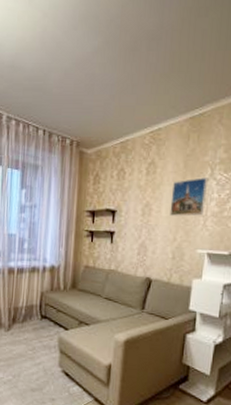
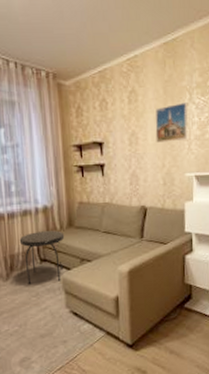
side table: none [24,289,67,340] -> present [19,230,65,285]

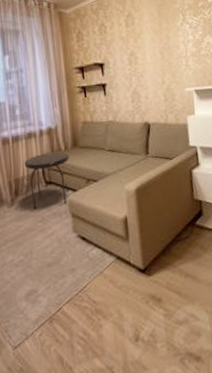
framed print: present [155,102,188,143] -> none [152,23,184,61]

